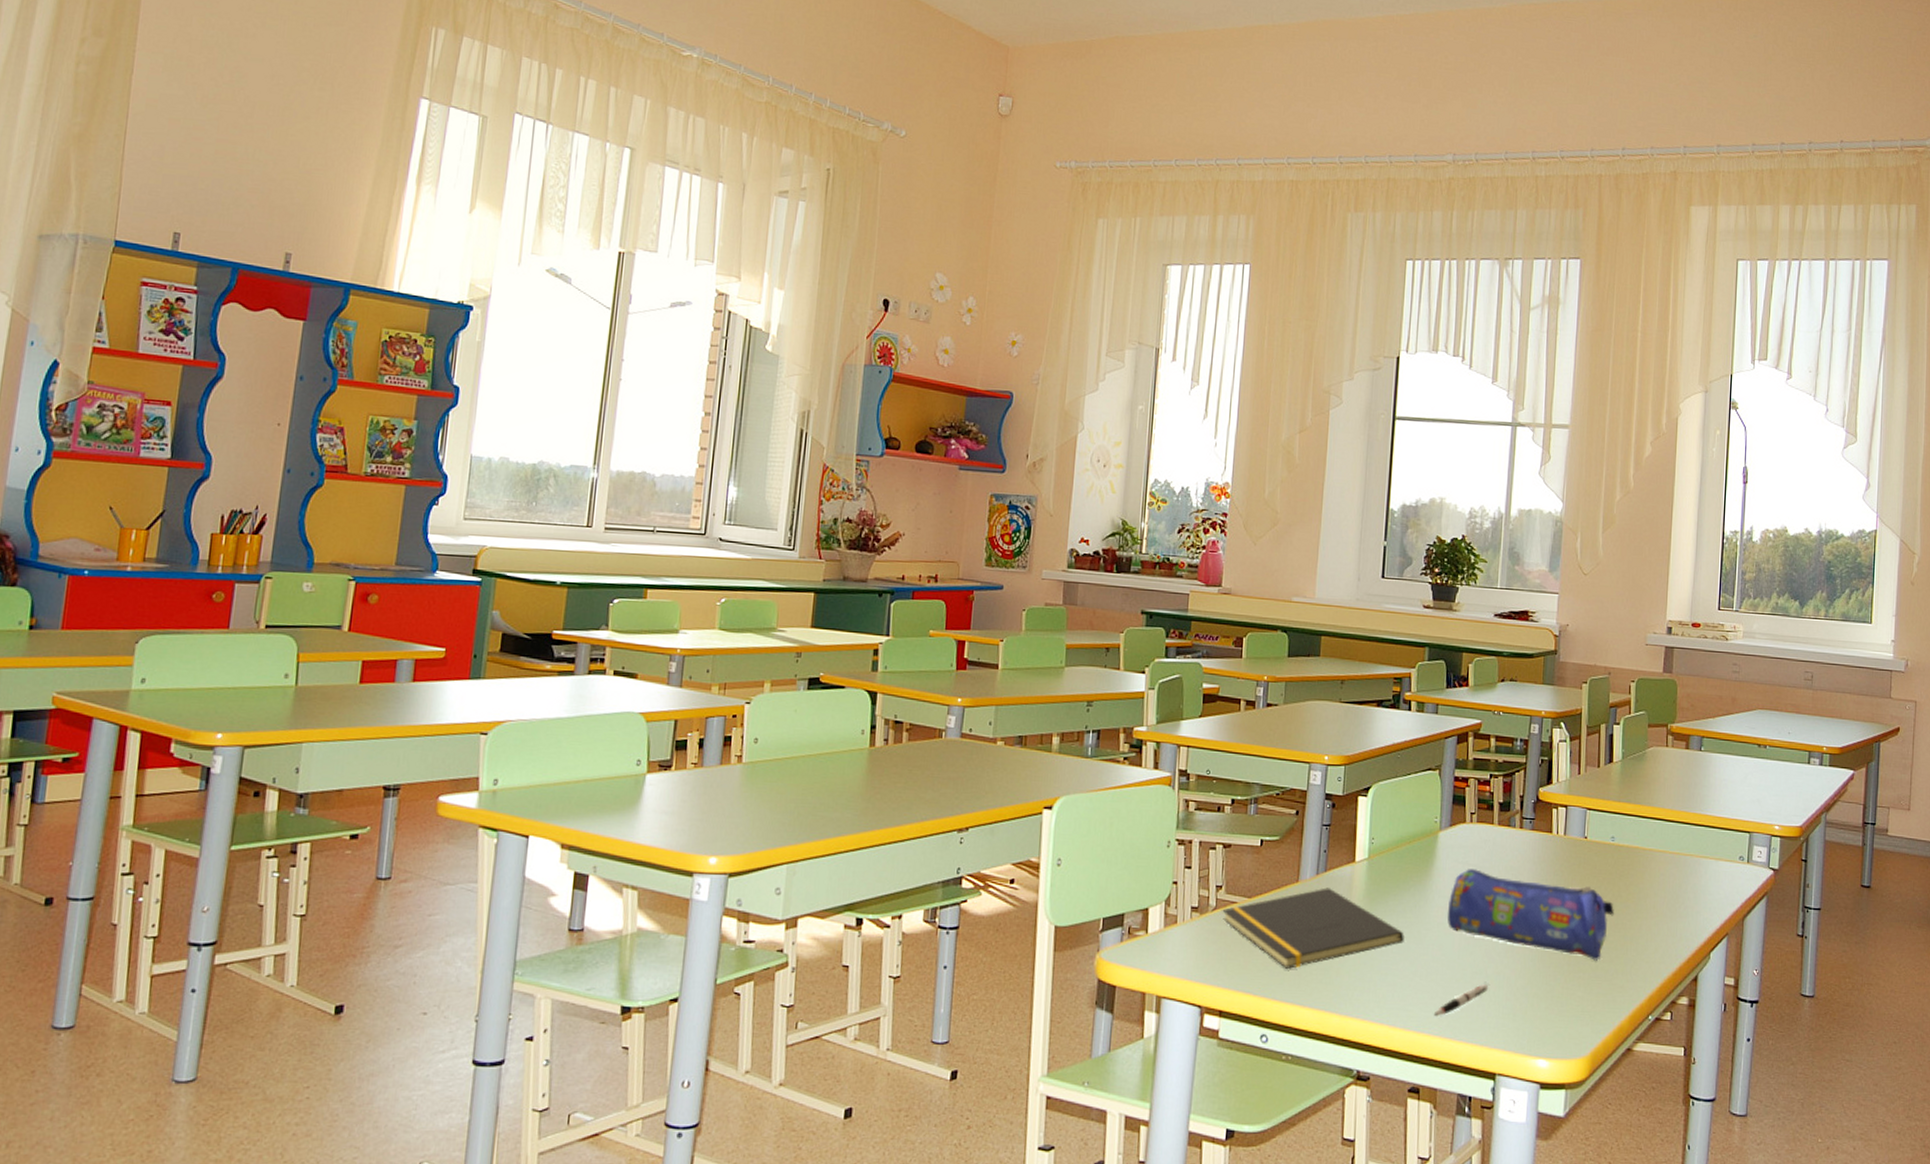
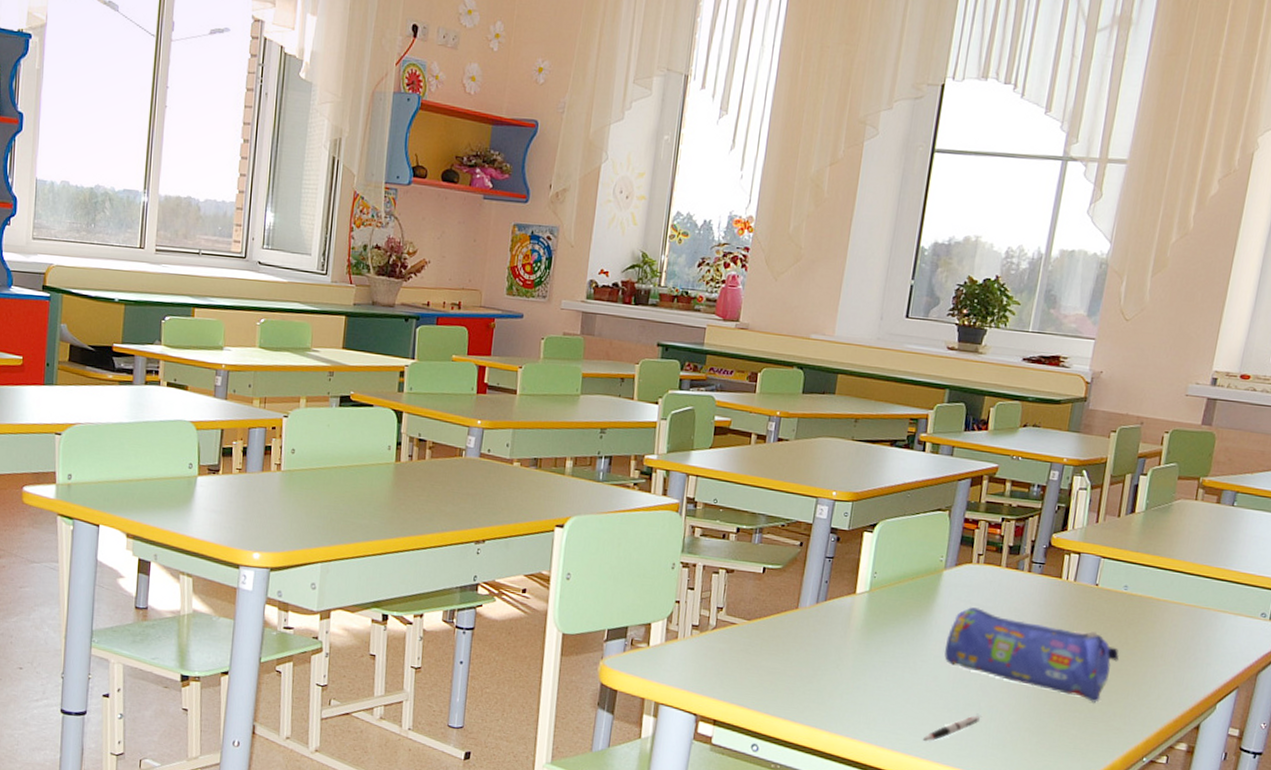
notepad: present [1222,887,1404,969] -> none [721,615,900,688]

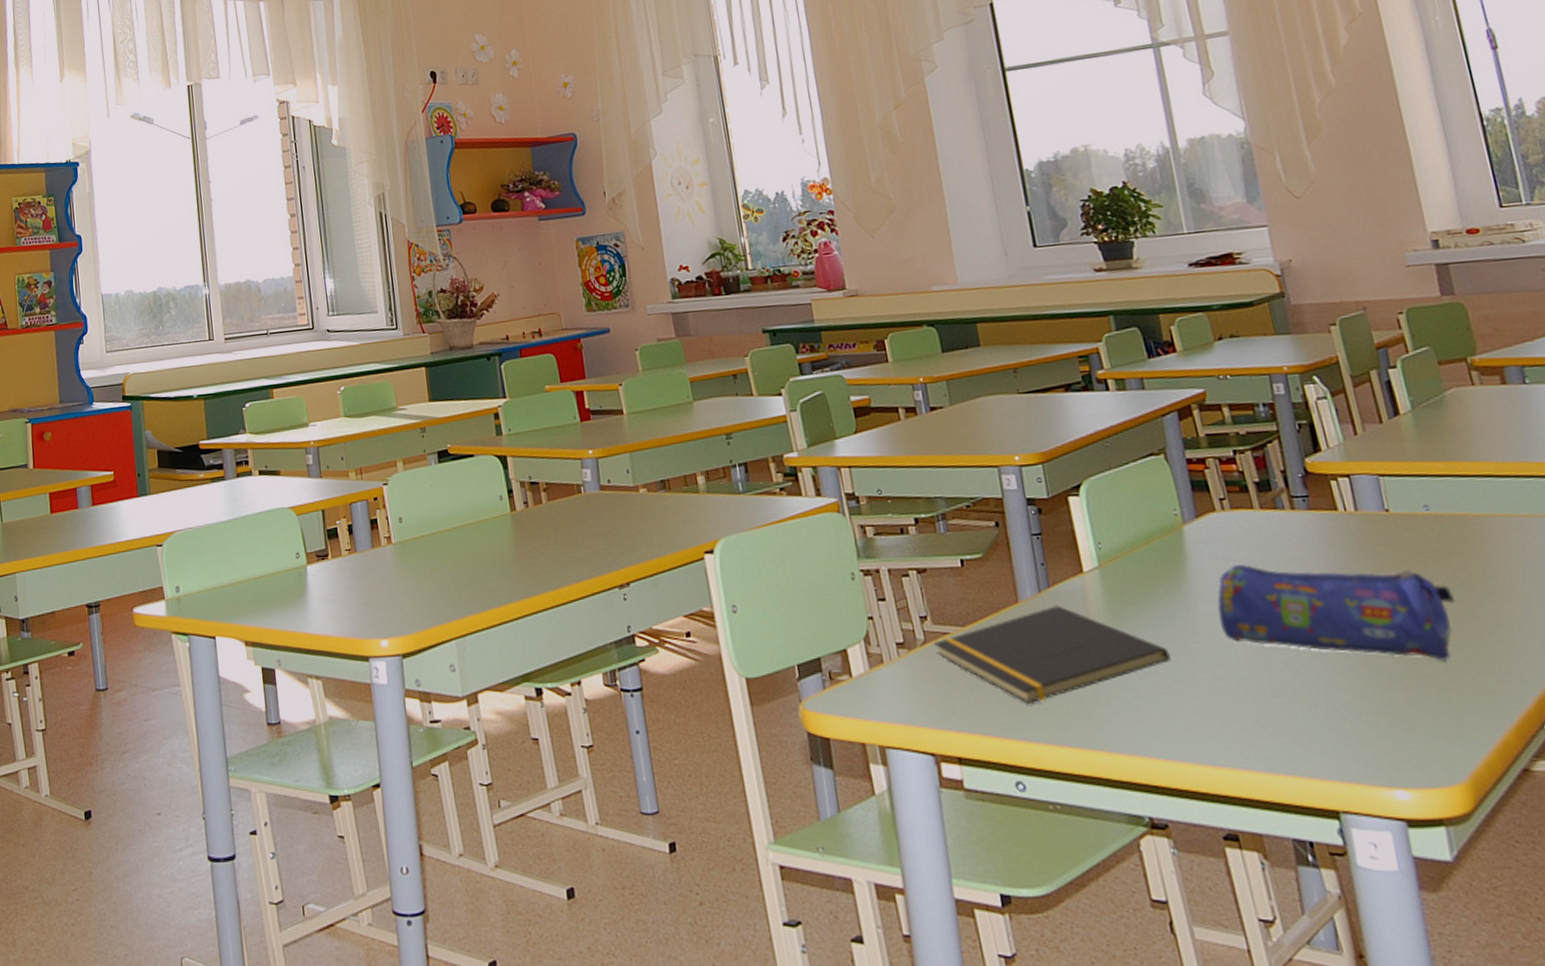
notepad: none [721,615,900,688] -> present [933,605,1171,704]
pen: present [922,715,981,742] -> none [1233,702,1301,747]

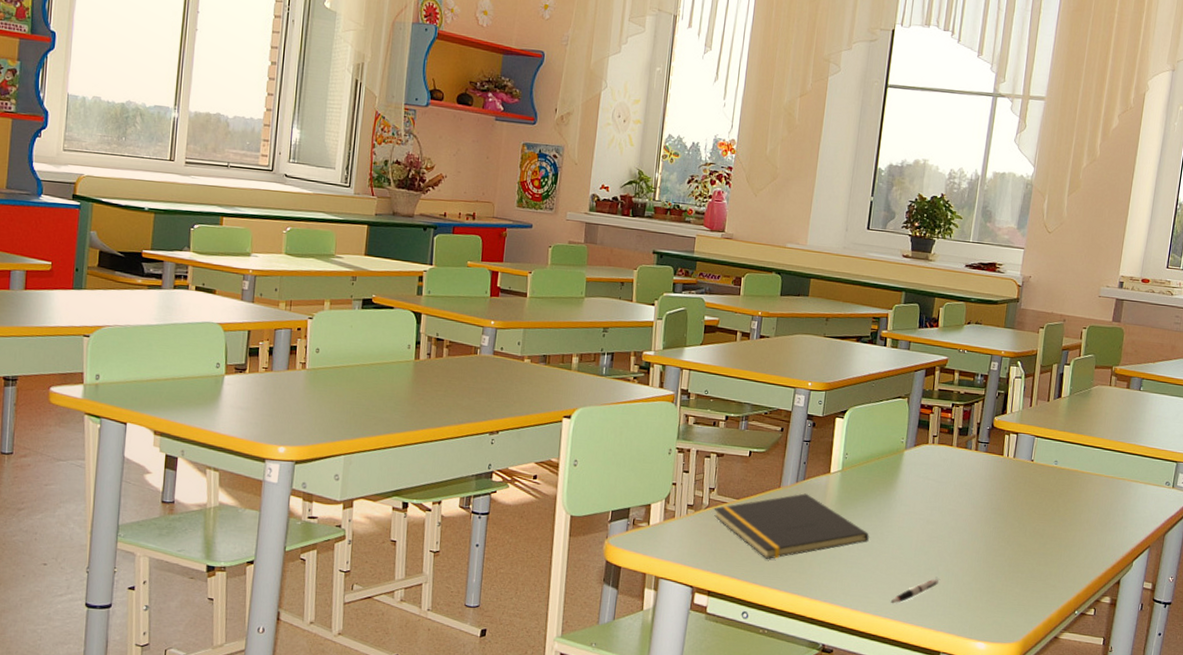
pencil case: present [1217,564,1455,661] -> none [906,483,1053,564]
pen: none [1233,702,1301,747] -> present [890,579,939,604]

